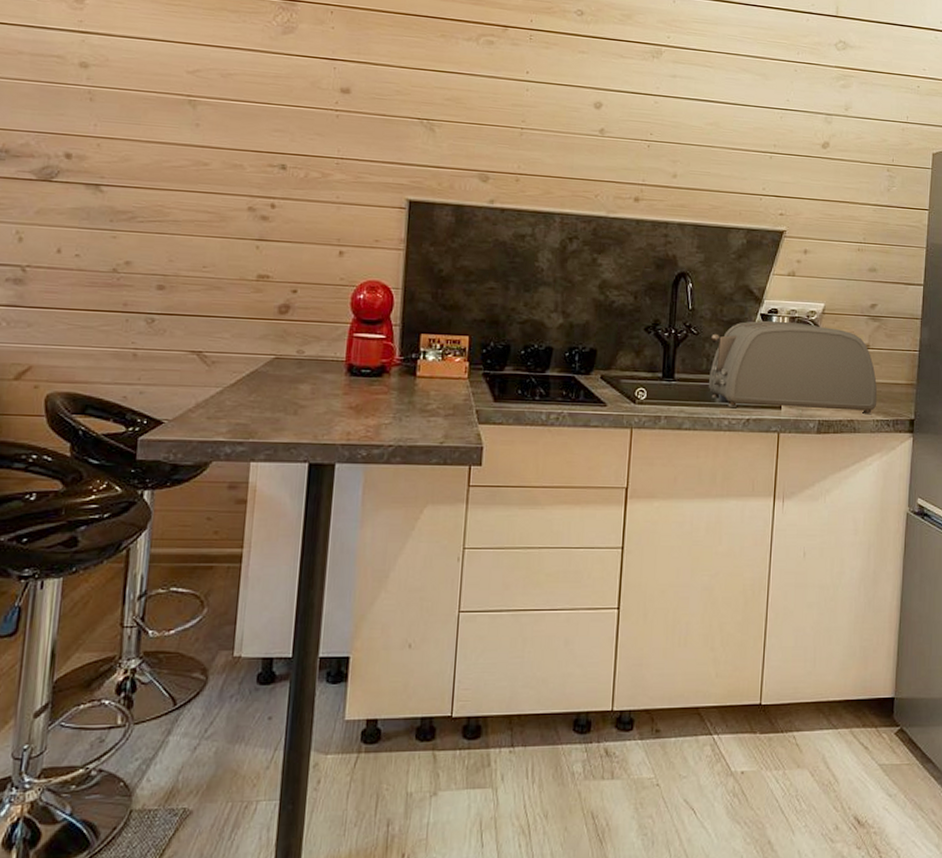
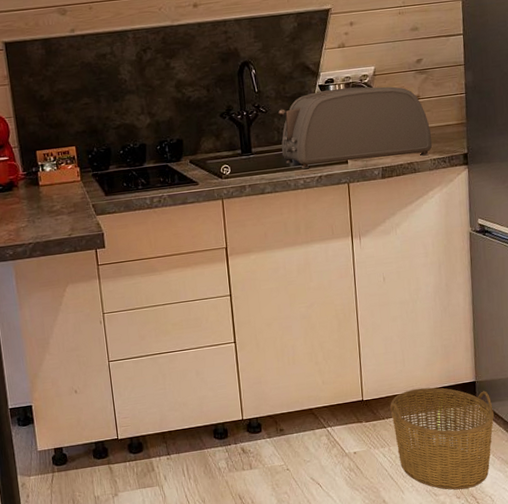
basket: none [791,697,912,837] -> present [390,387,495,490]

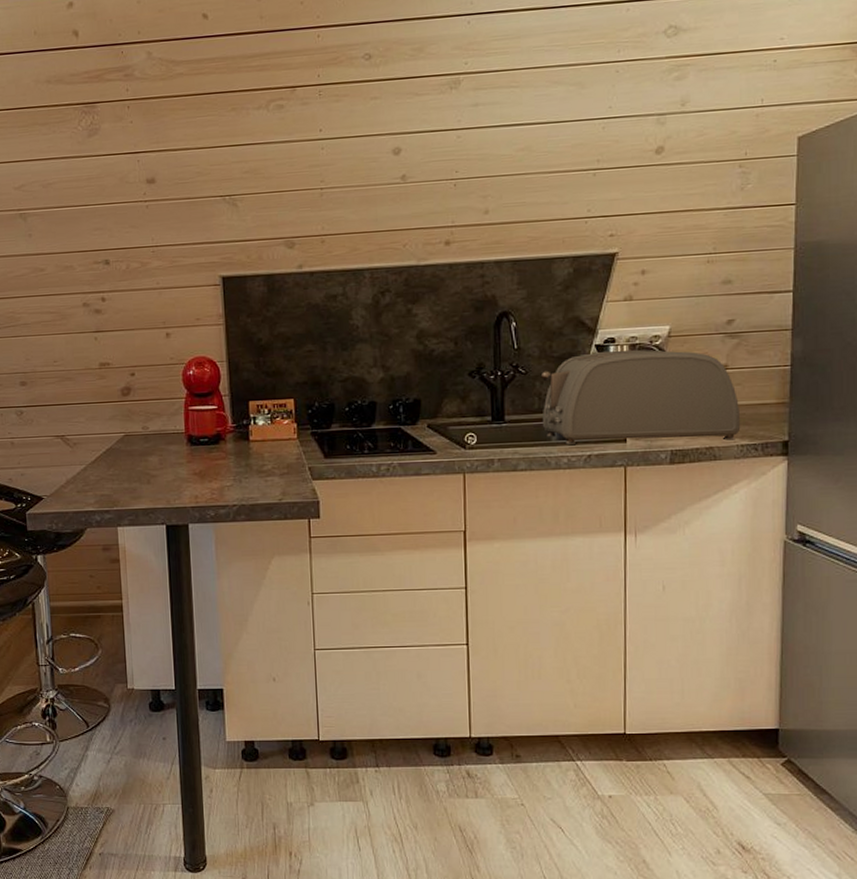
basket: present [390,387,495,490] -> none [660,728,803,862]

